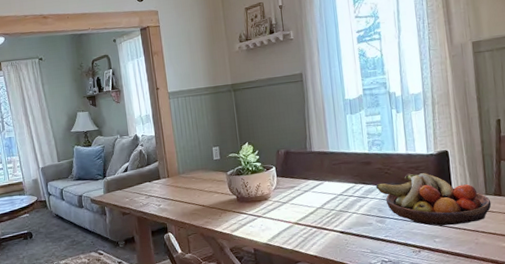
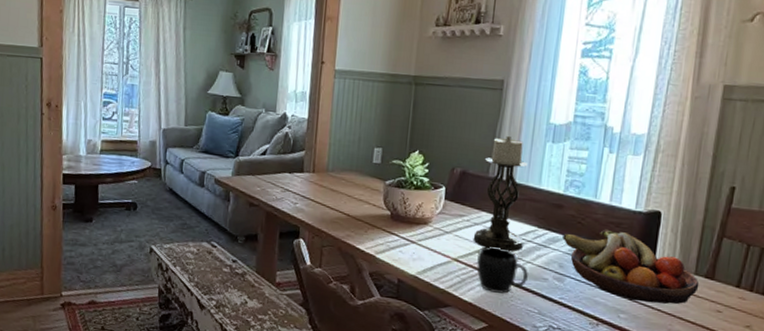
candle holder: none [302,115,347,209] -> present [473,135,528,252]
mug: none [312,206,356,244] -> present [476,246,528,294]

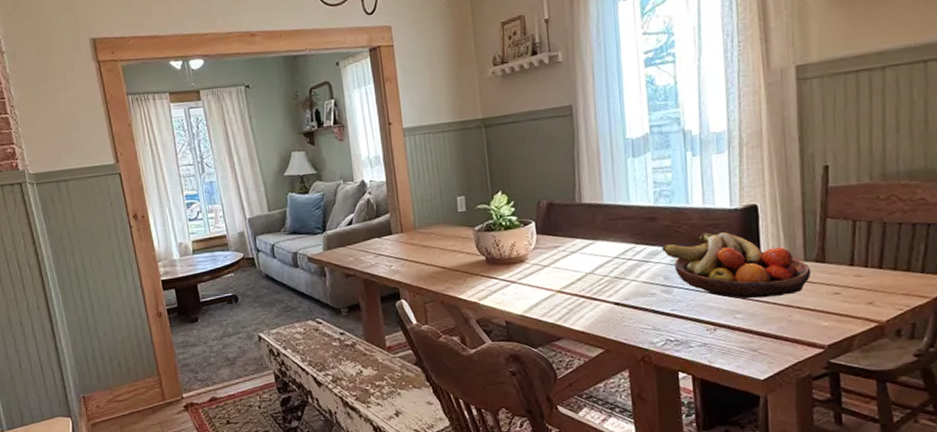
candle holder: present [473,135,528,252] -> none [569,158,624,274]
mug: present [476,246,528,294] -> none [580,271,635,317]

